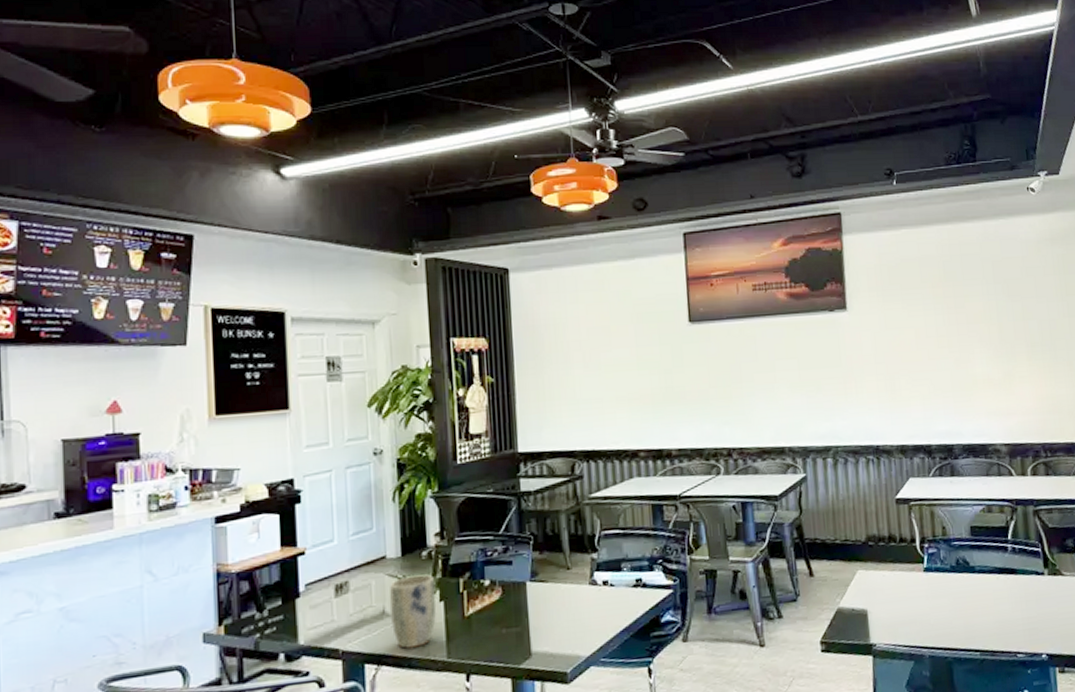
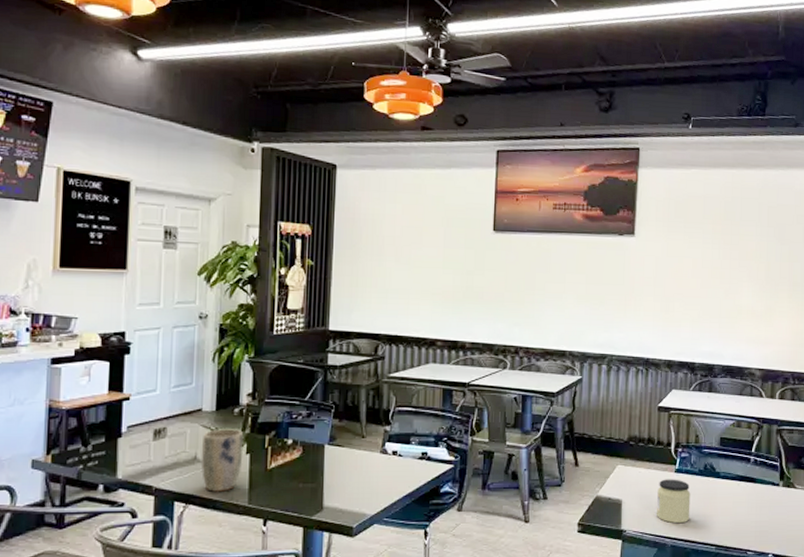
jar: none [906,579,947,631] -> present [657,479,691,524]

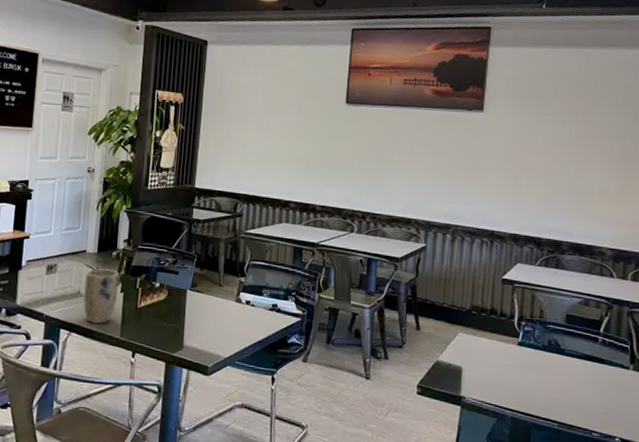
jar: present [657,479,691,524] -> none [497,350,533,397]

